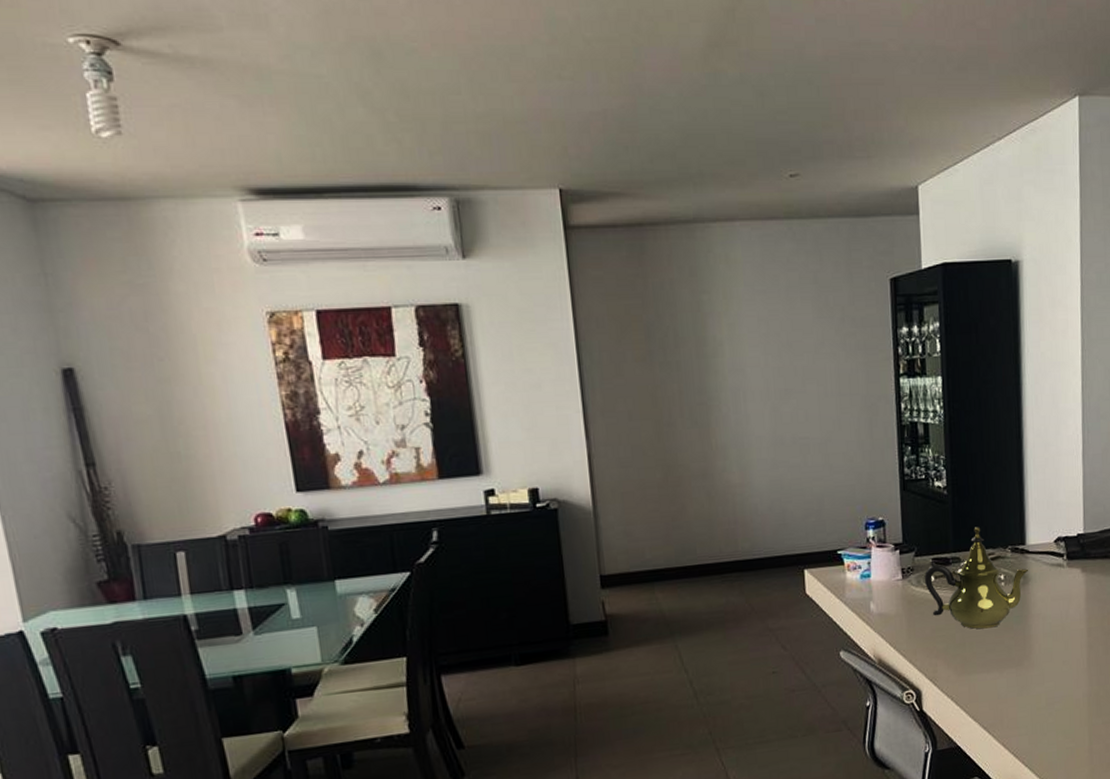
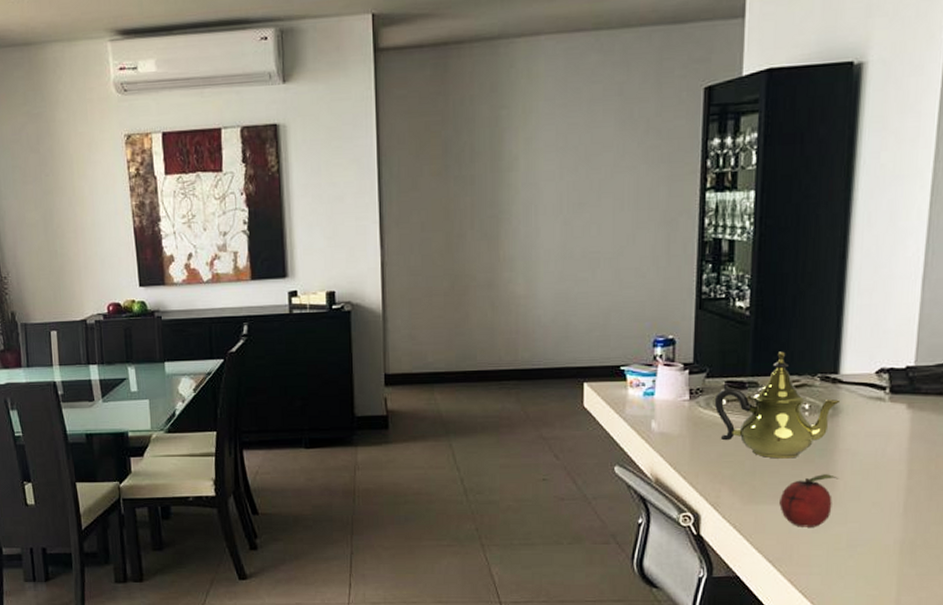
fruit: none [988,639,1035,692] -> present [779,474,839,527]

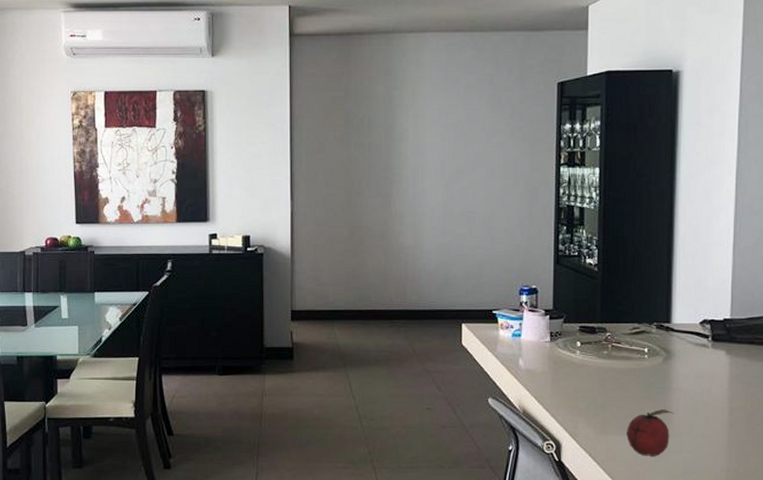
teapot: present [714,351,841,459] -> none [570,302,673,395]

